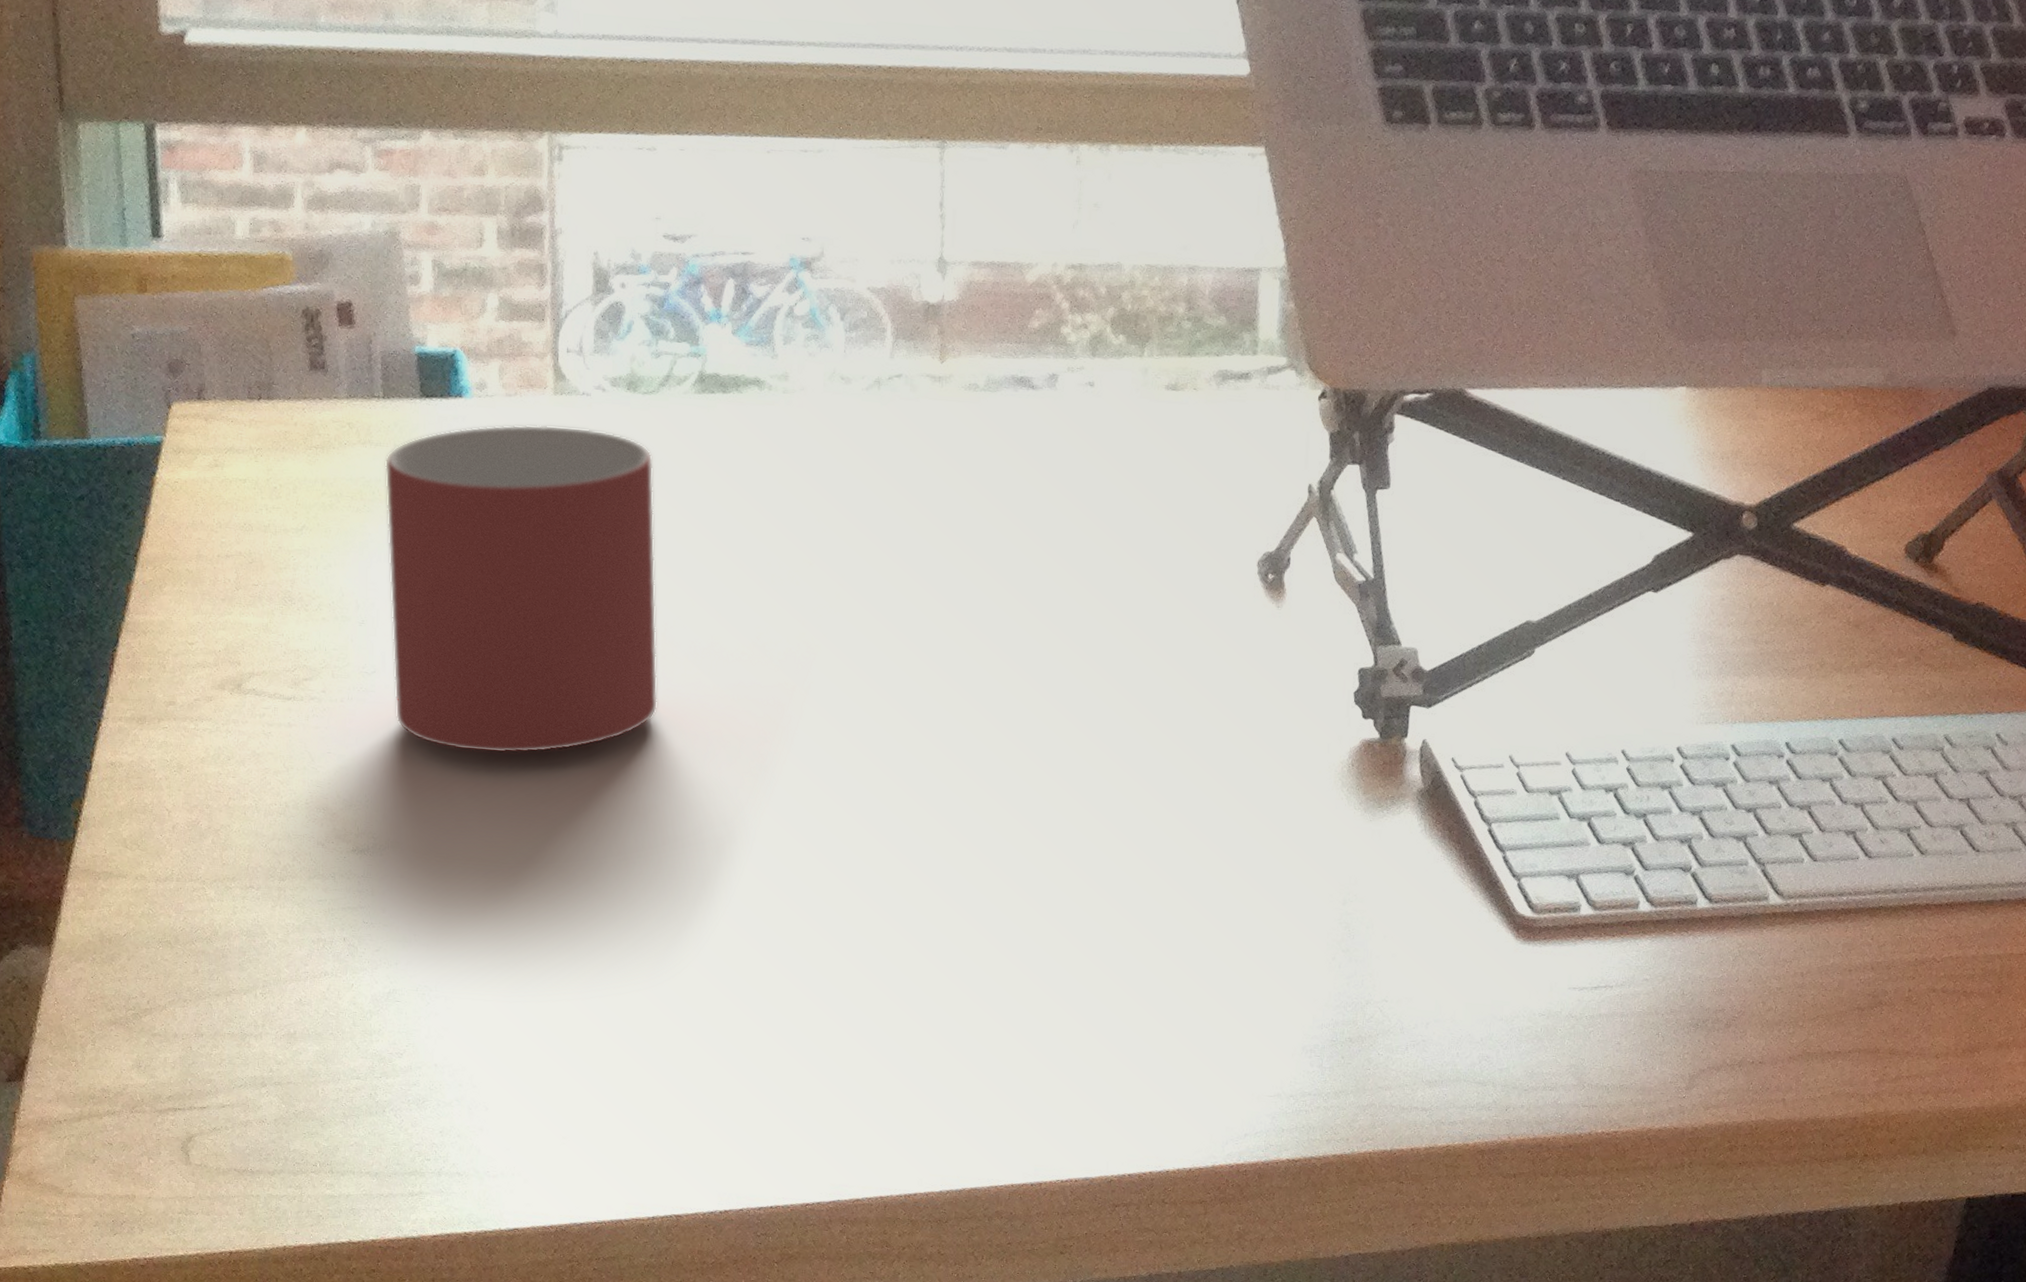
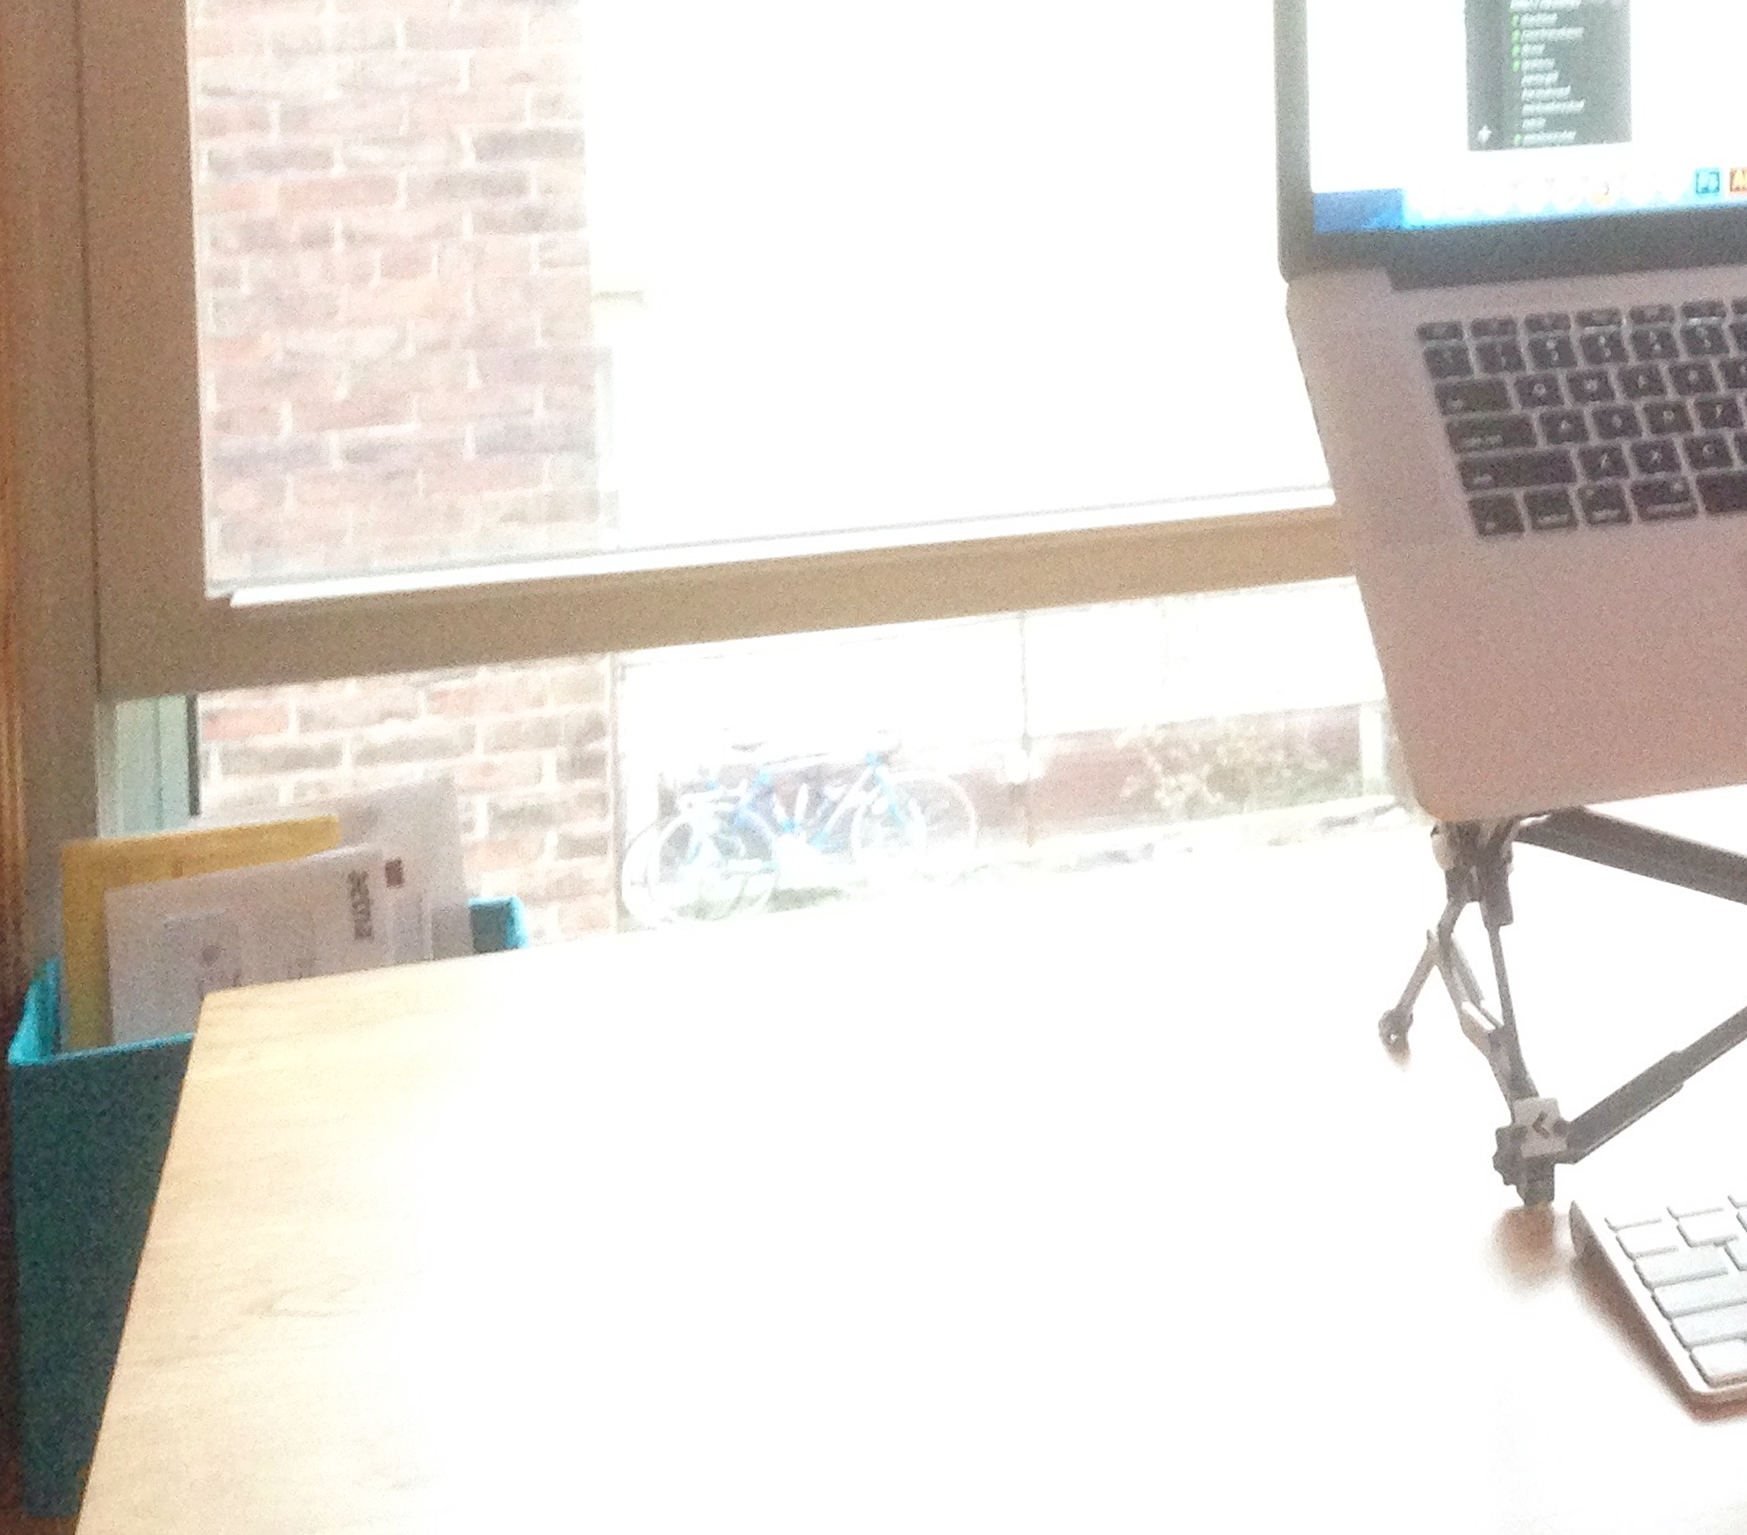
mug: present [385,424,658,754] -> none [434,966,733,1351]

